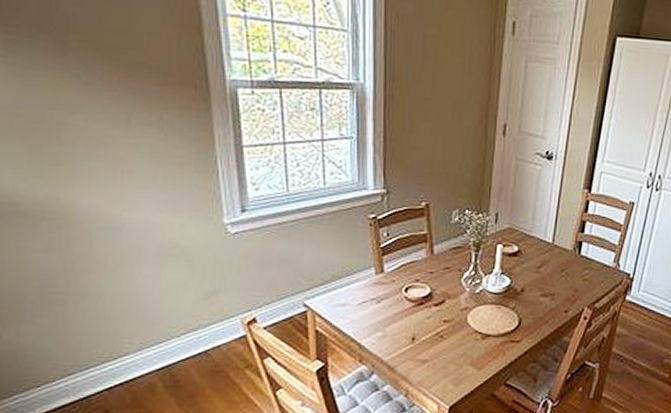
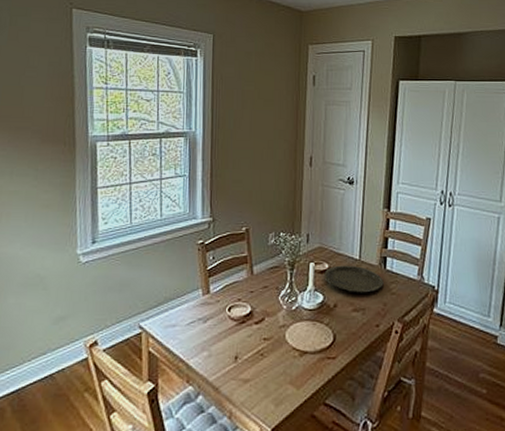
plate: none [512,248,577,278] -> present [324,265,384,293]

